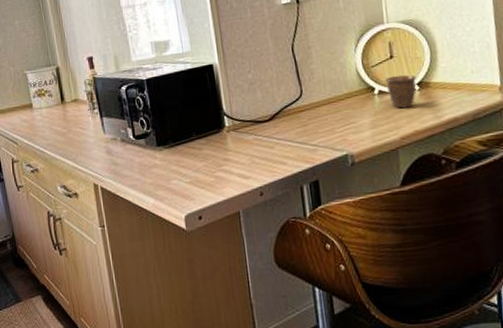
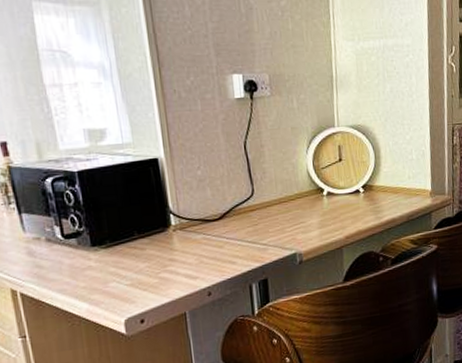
mug: present [385,74,417,109] -> none [333,178,362,210]

